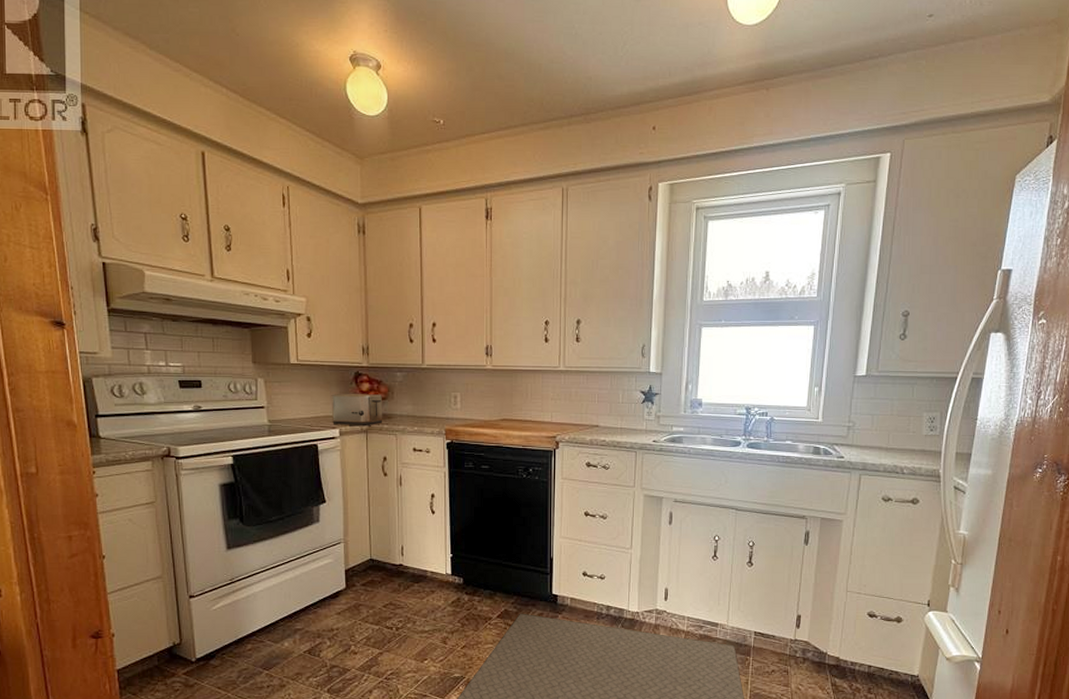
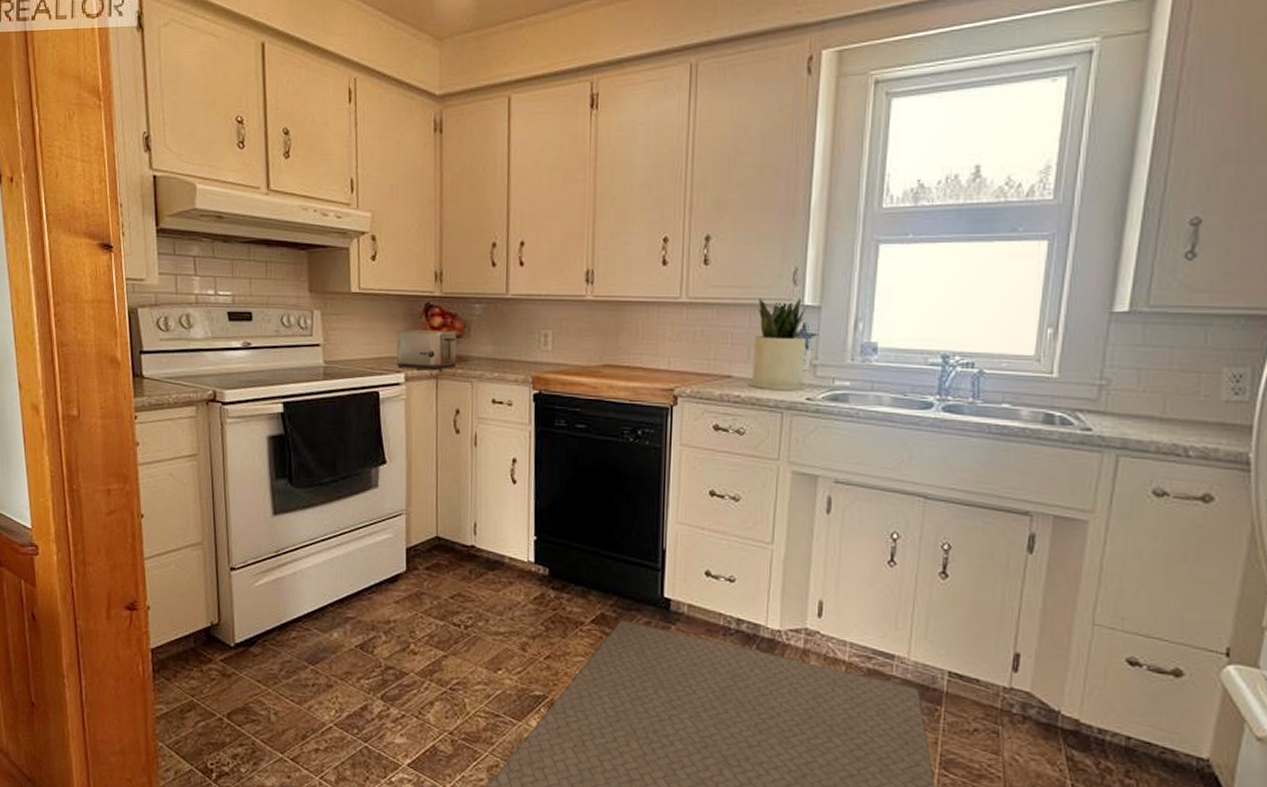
planter: none [610,367,655,436] -> present [747,298,809,392]

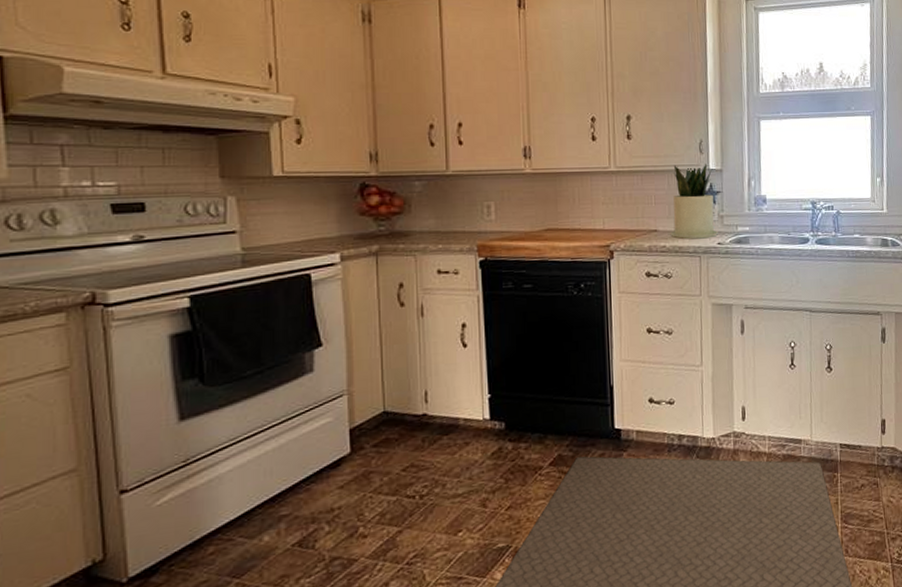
toaster: present [396,329,457,371] -> none [329,208,398,249]

